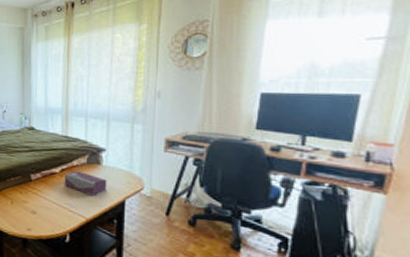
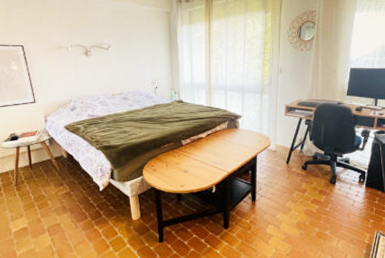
tissue box: present [64,170,107,196] -> none [209,134,243,154]

